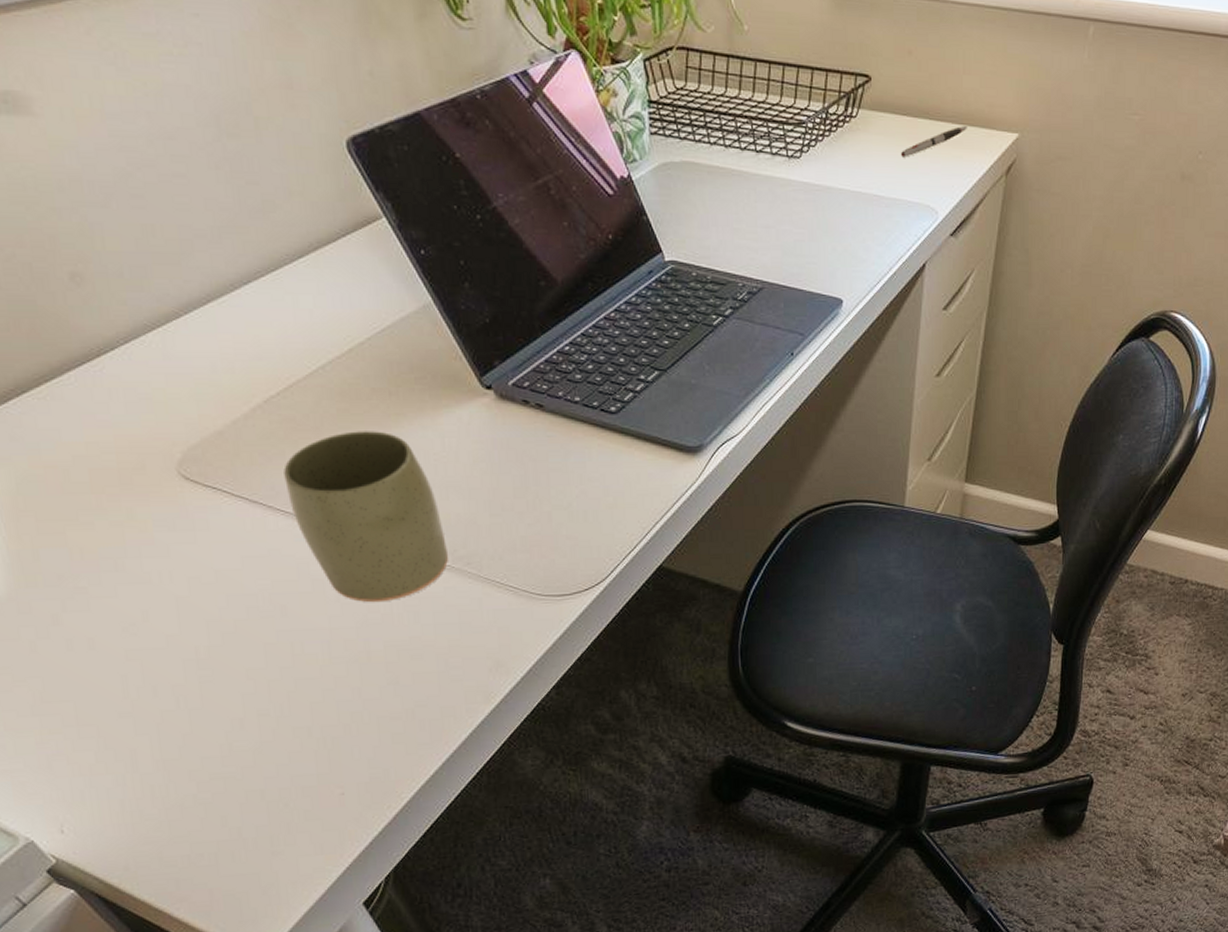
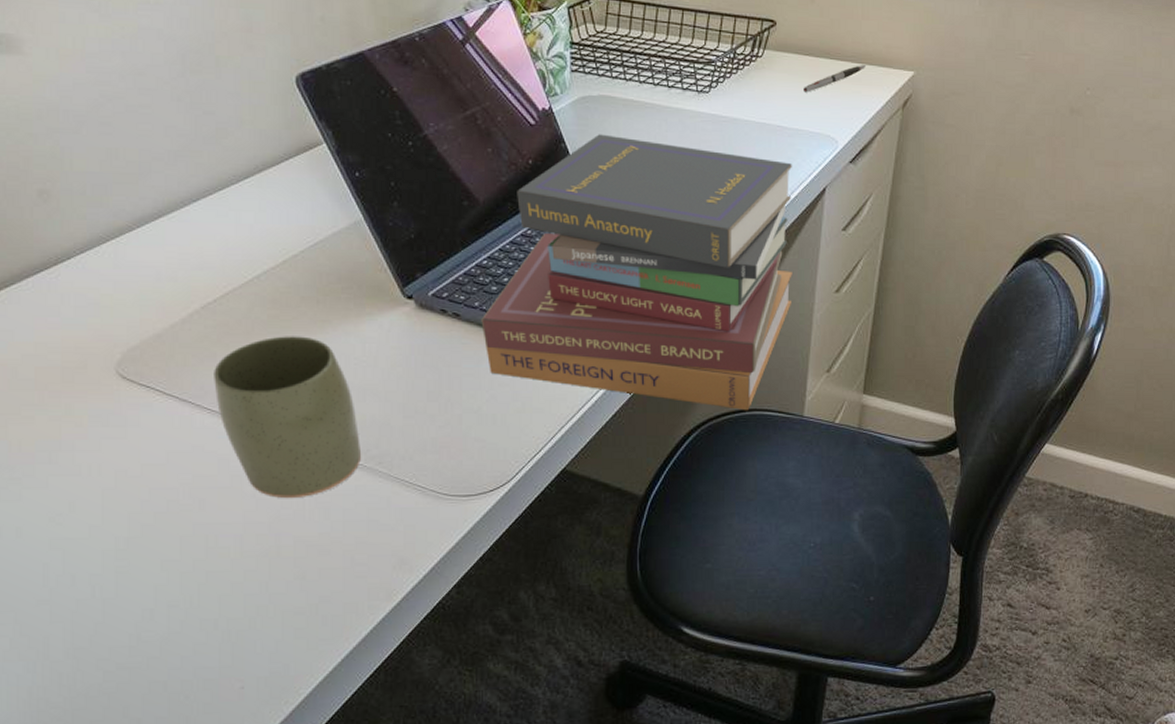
books: none [566,205,892,503] -> present [481,134,793,411]

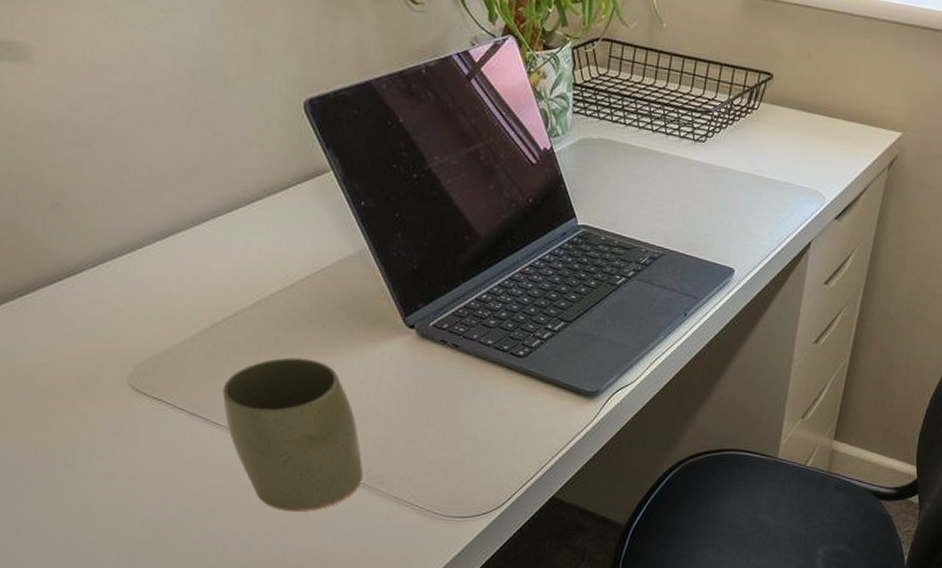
books: present [481,134,793,411] -> none [479,177,782,451]
pen: present [804,65,866,93] -> none [795,123,856,148]

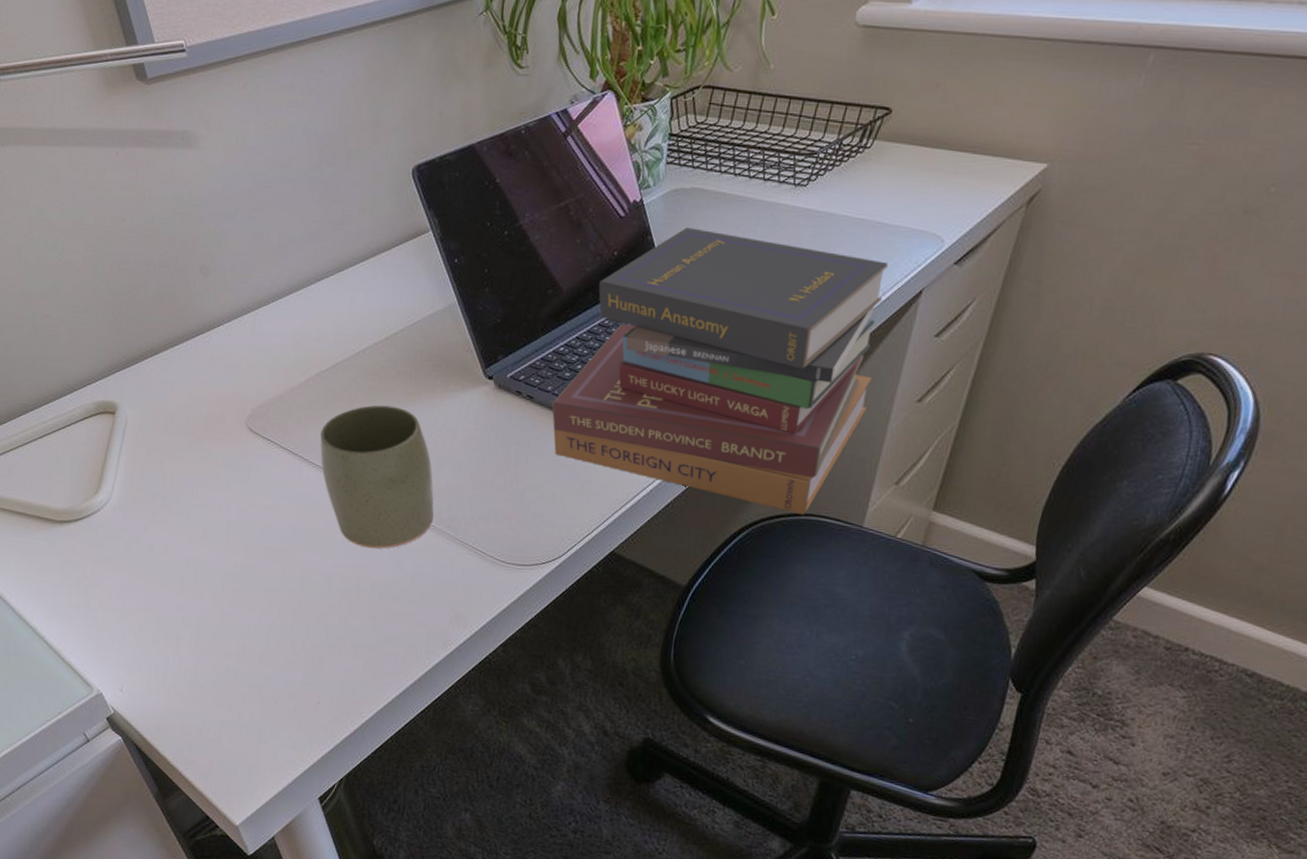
books: none [479,177,782,451] -> present [552,227,889,516]

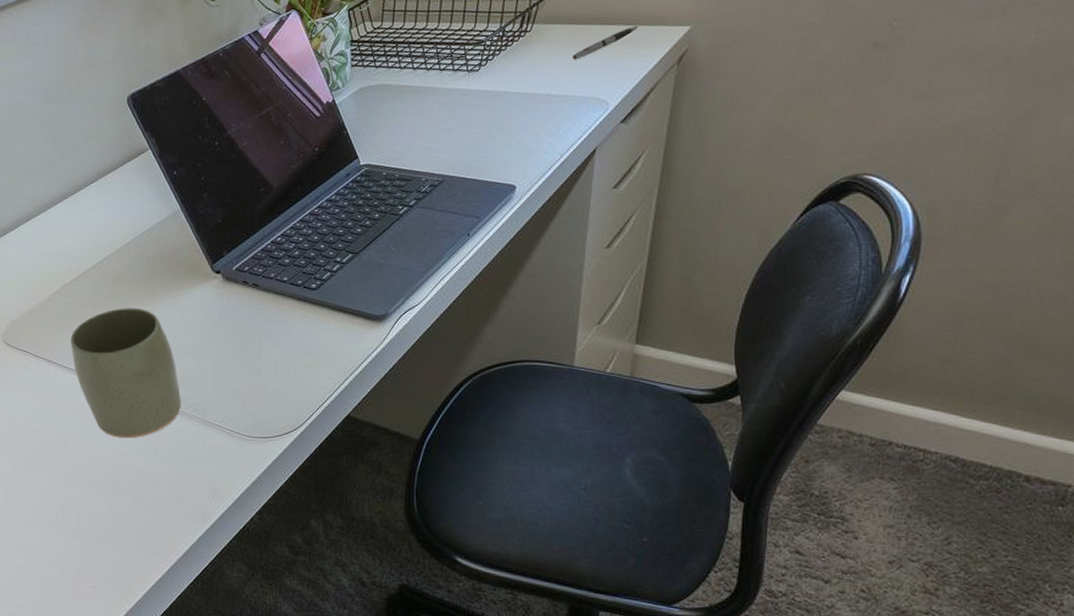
books: present [552,227,889,516] -> none [276,119,563,362]
pen: none [912,156,990,187] -> present [573,26,638,60]

